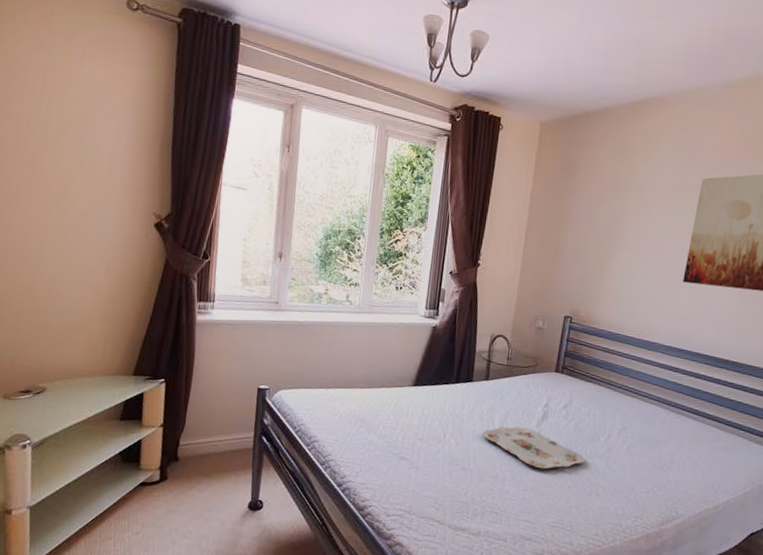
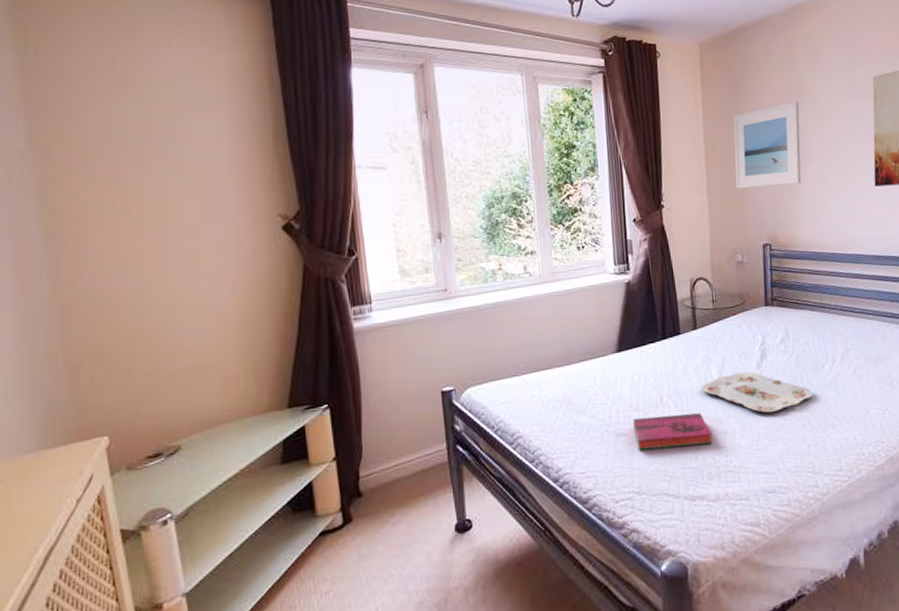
hardback book: none [415,447,485,485] -> present [633,413,713,450]
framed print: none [550,190,625,267] -> present [733,102,801,189]

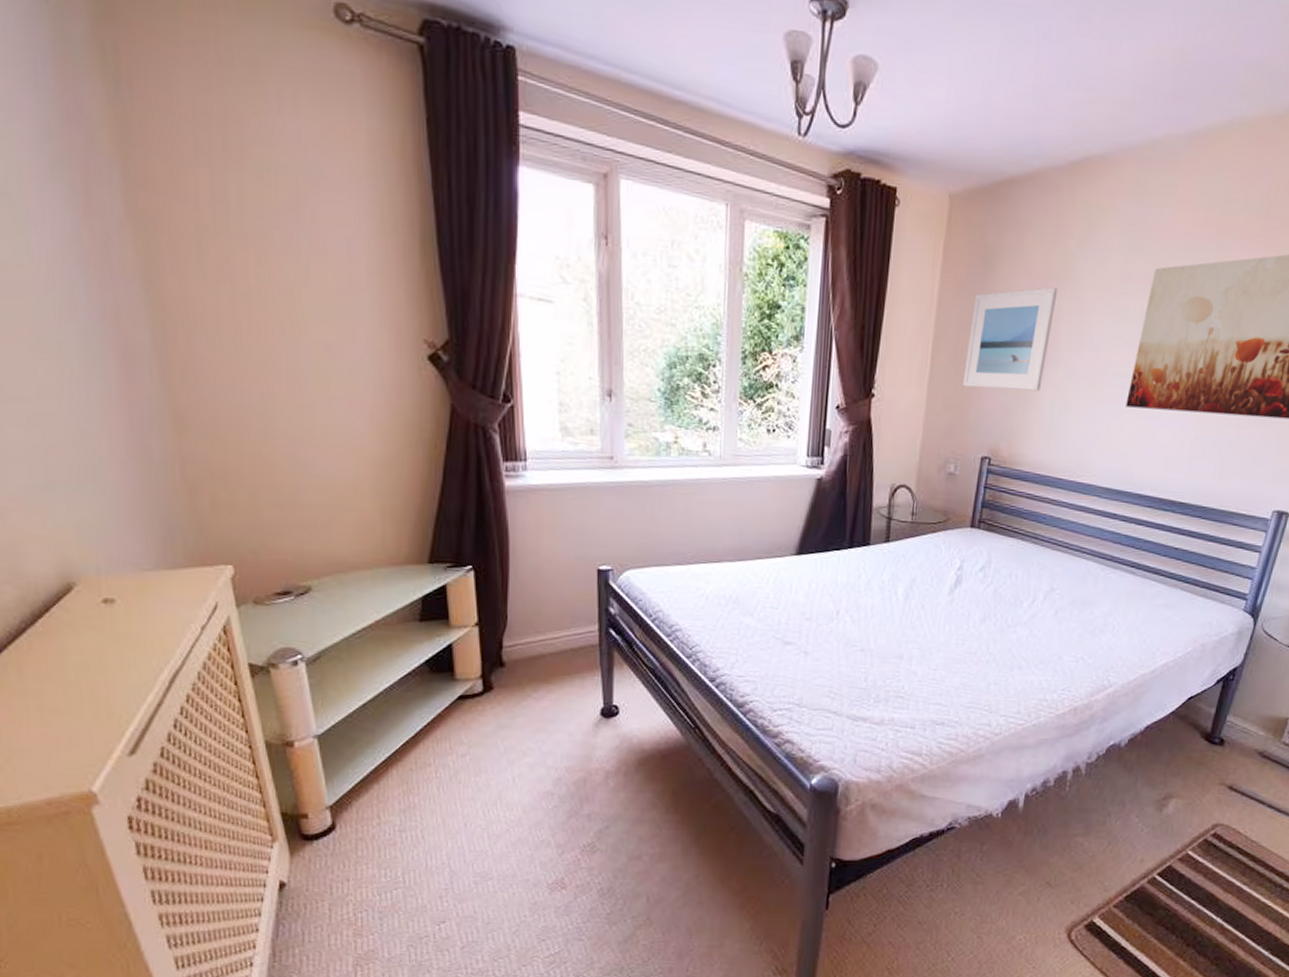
hardback book: present [633,413,713,450] -> none [803,628,887,667]
serving tray: present [701,372,813,413] -> none [883,596,1005,644]

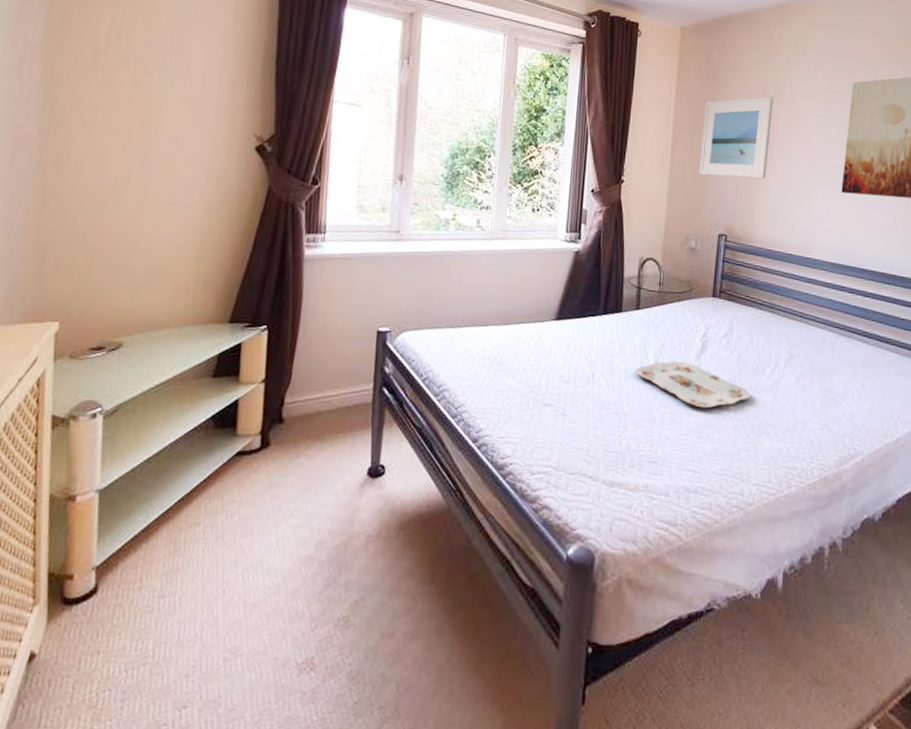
serving tray: none [883,596,1005,644] -> present [635,361,750,409]

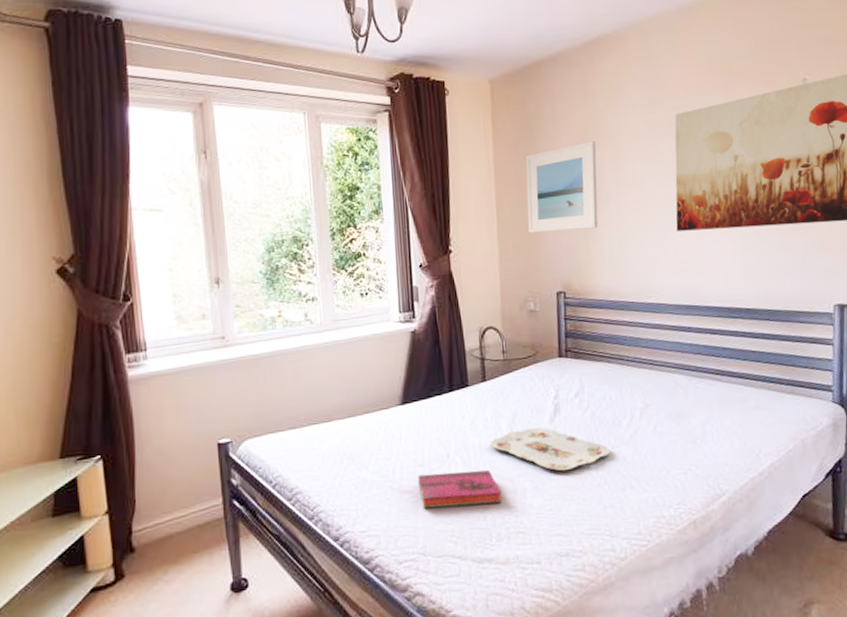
hardback book: none [561,390,640,431] -> present [417,470,503,509]

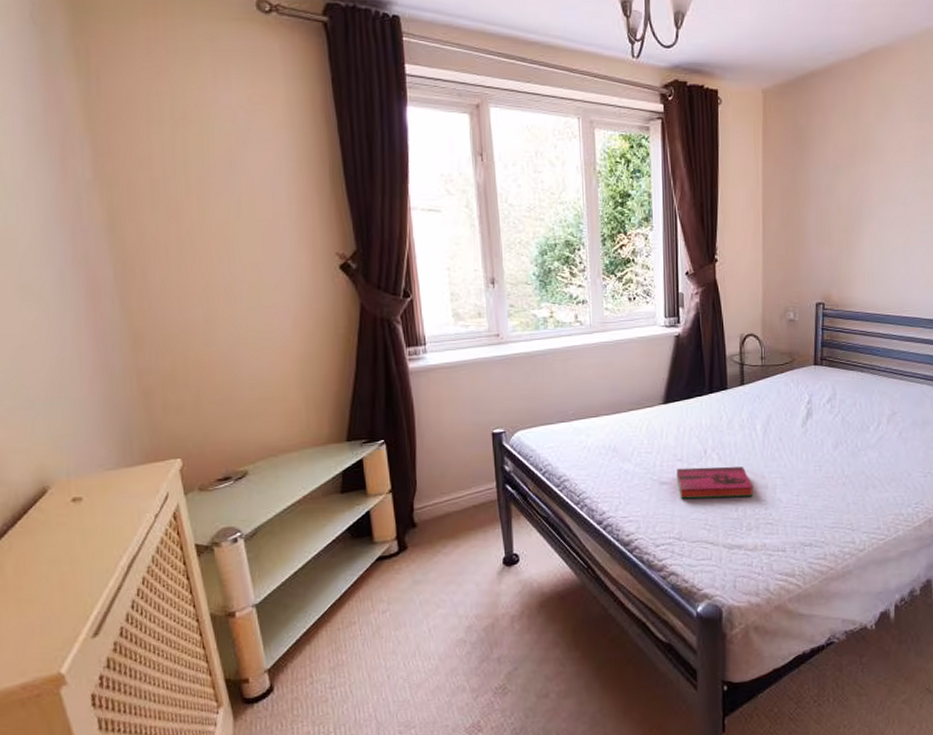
serving tray: present [490,427,610,472] -> none [745,429,856,470]
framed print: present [525,141,598,233] -> none [792,156,864,245]

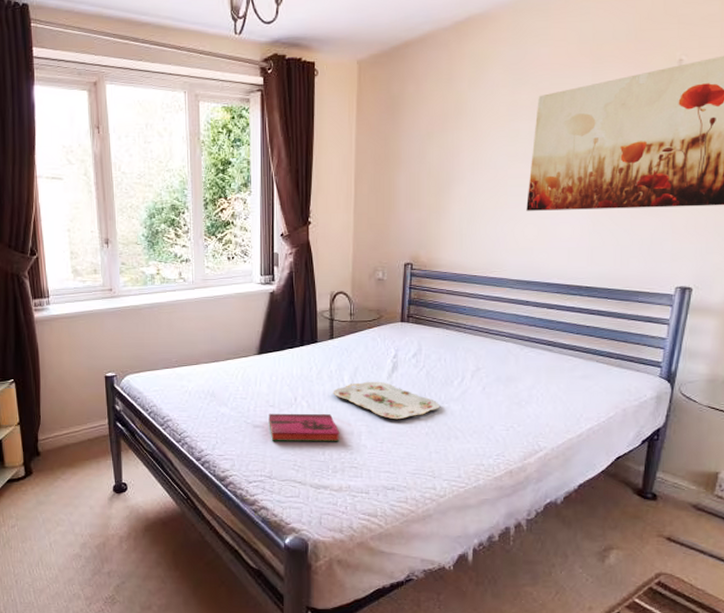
serving tray: none [745,429,856,470] -> present [333,381,439,420]

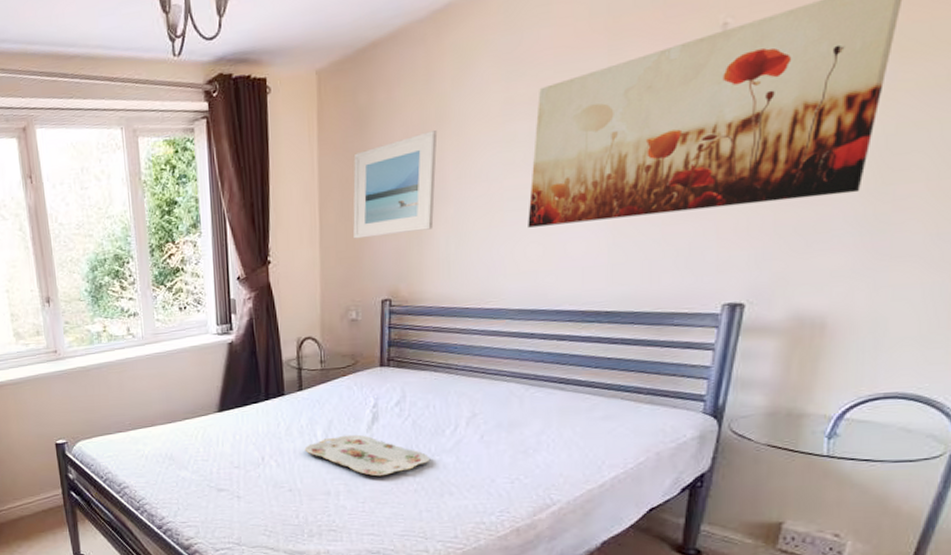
hardback book: present [268,413,340,442] -> none [233,473,315,505]
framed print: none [383,122,456,209] -> present [353,130,438,239]

